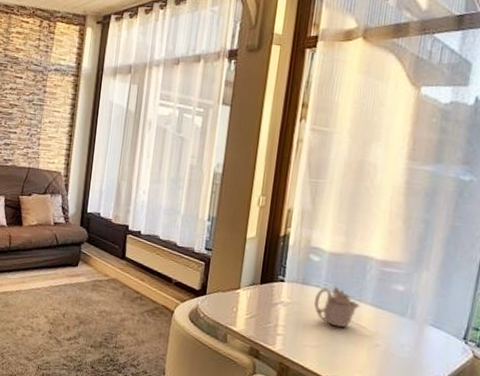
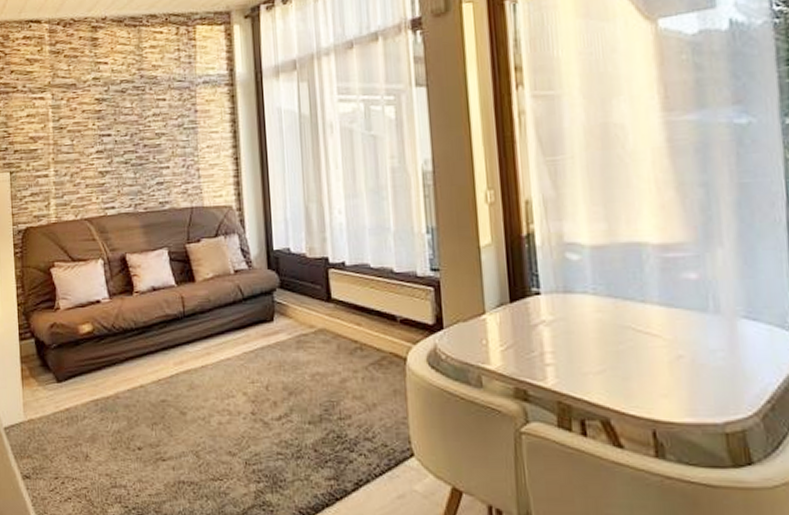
teapot: present [314,286,360,328] -> none [584,288,645,342]

